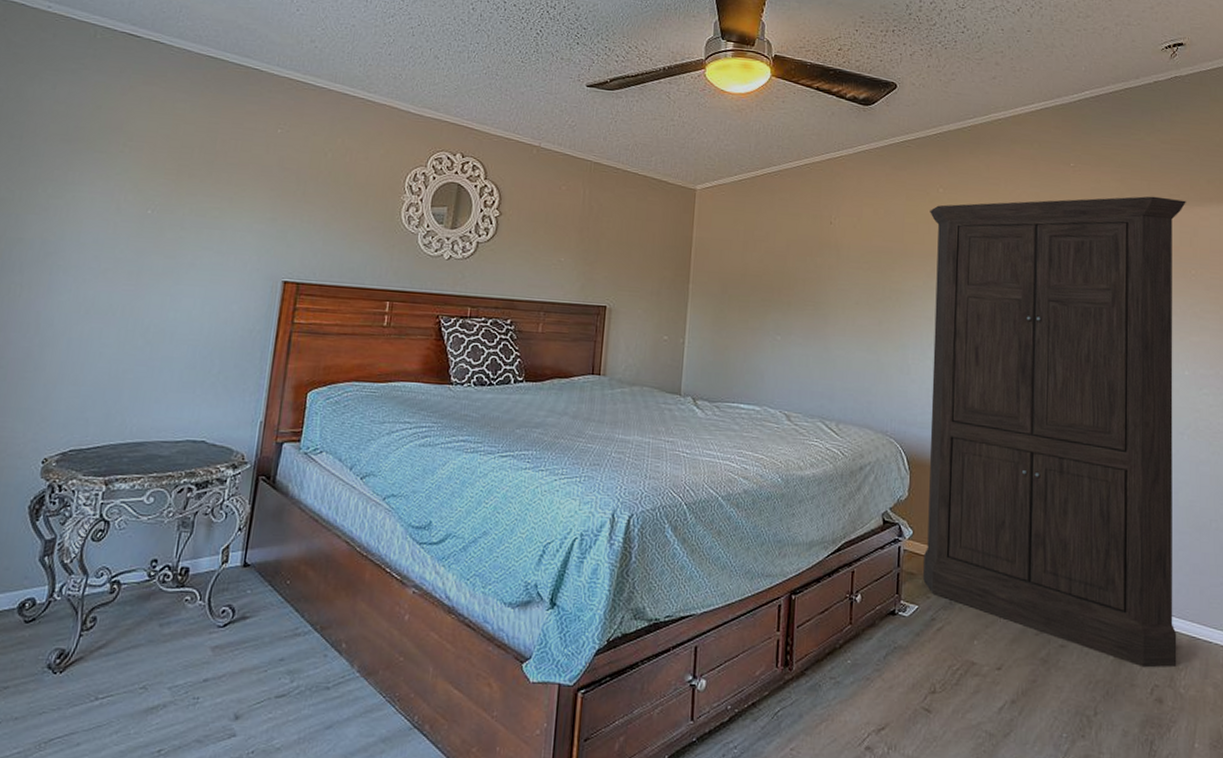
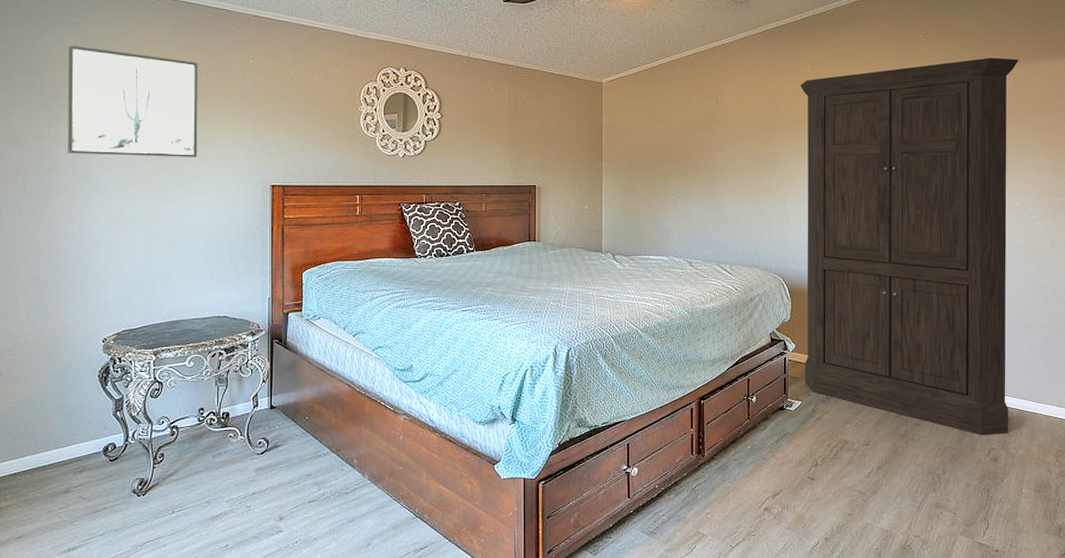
wall art: none [39,95,215,240] -> present [67,45,198,157]

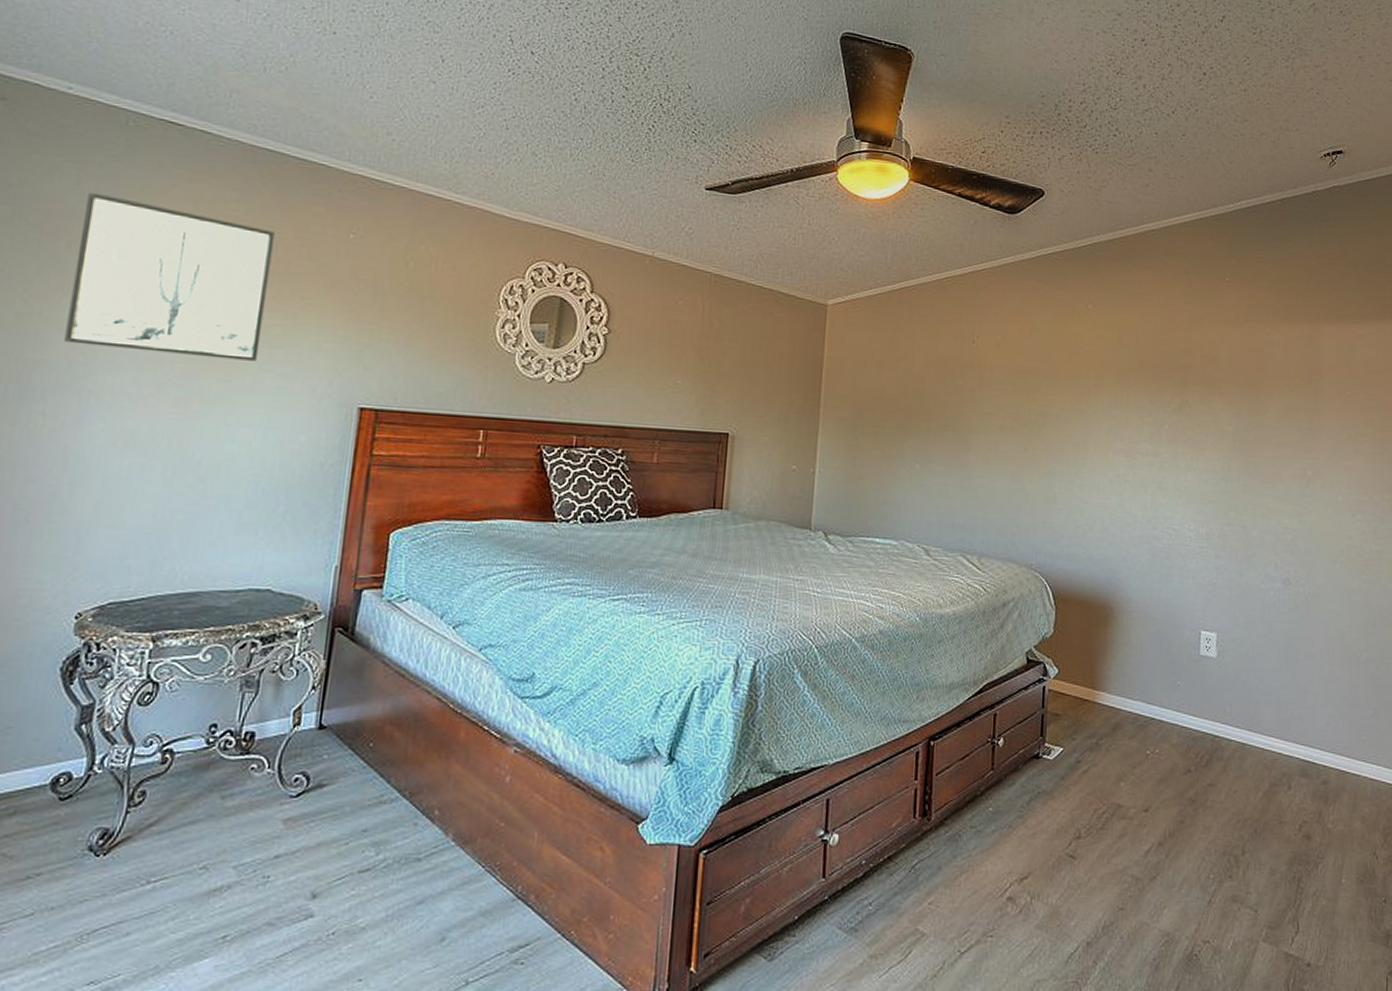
armoire: present [800,57,1019,436] -> none [1068,313,1343,804]

